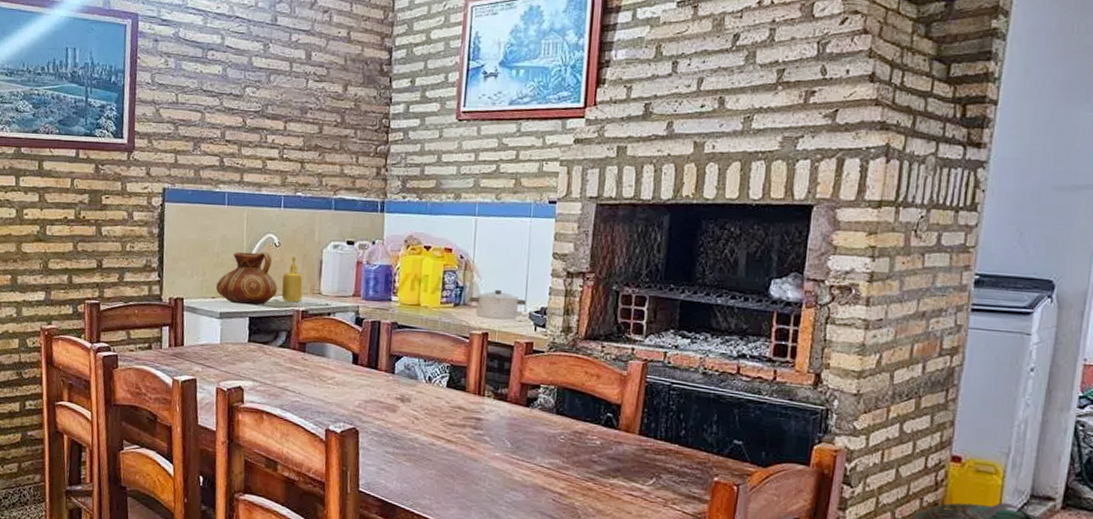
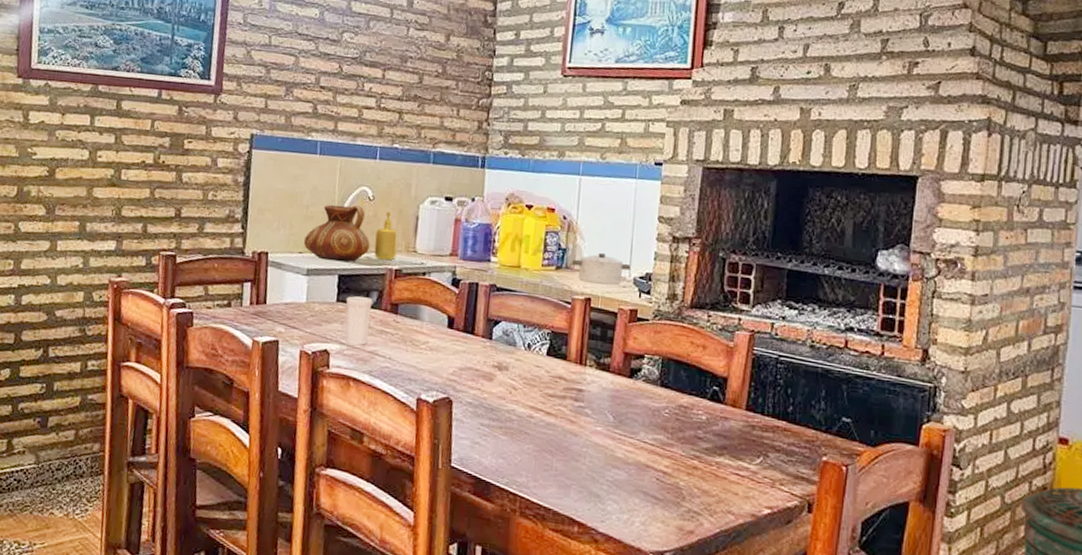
cup: none [257,336,282,382] -> present [346,296,373,346]

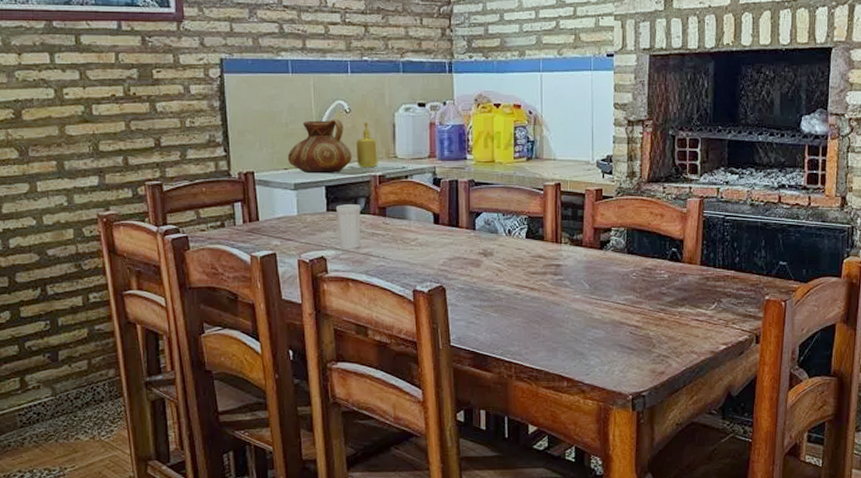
cooking pot: present [571,252,631,285] -> none [540,141,593,170]

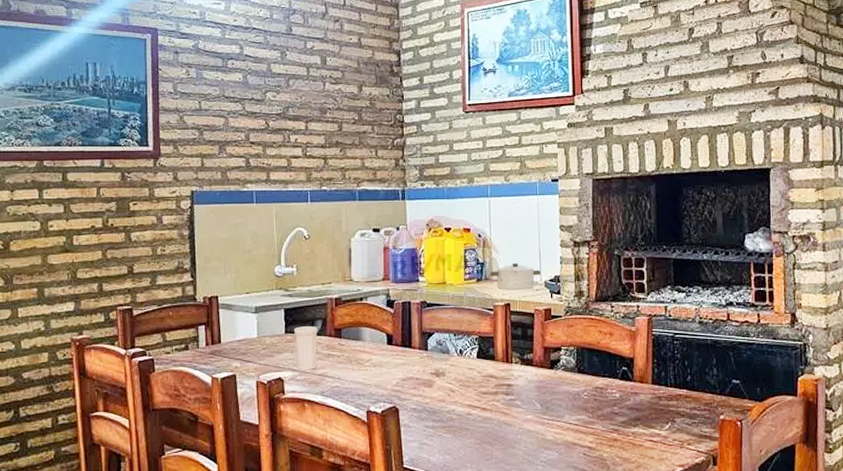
jug: present [288,119,353,173] -> none [250,245,311,296]
soap dispenser: present [356,122,378,168] -> none [314,247,335,291]
cooking pot: none [540,141,593,170] -> present [489,262,541,290]

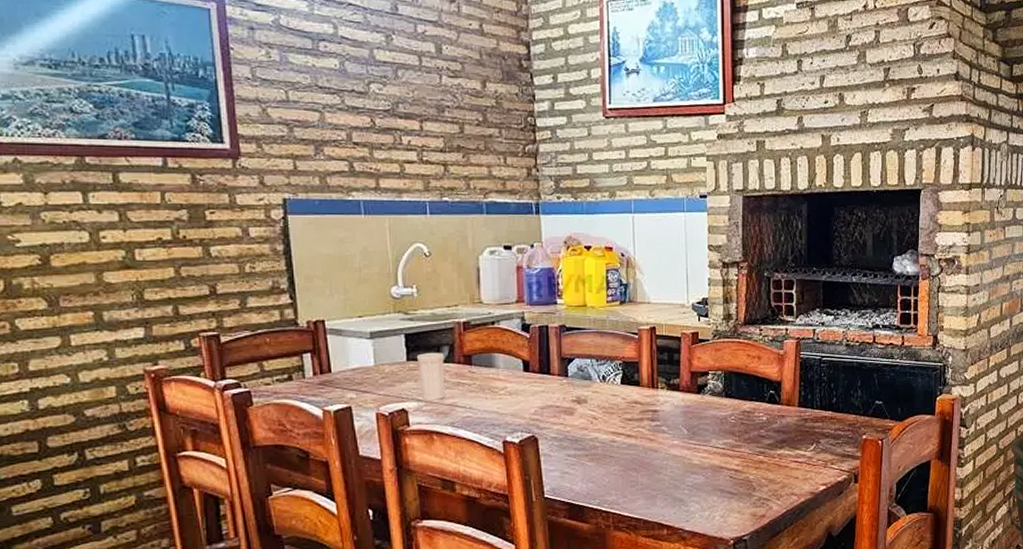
cooking pot: present [489,262,541,290] -> none [633,284,688,313]

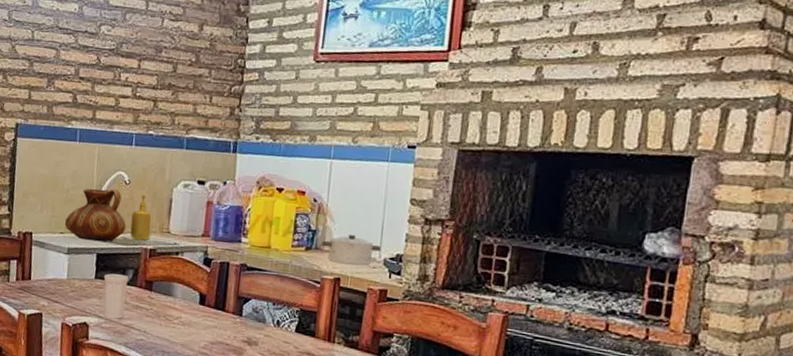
jug: none [362,263,434,320] -> present [65,188,127,242]
soap dispenser: none [438,266,462,314] -> present [130,195,154,241]
cooking pot: none [633,284,688,313] -> present [321,234,381,266]

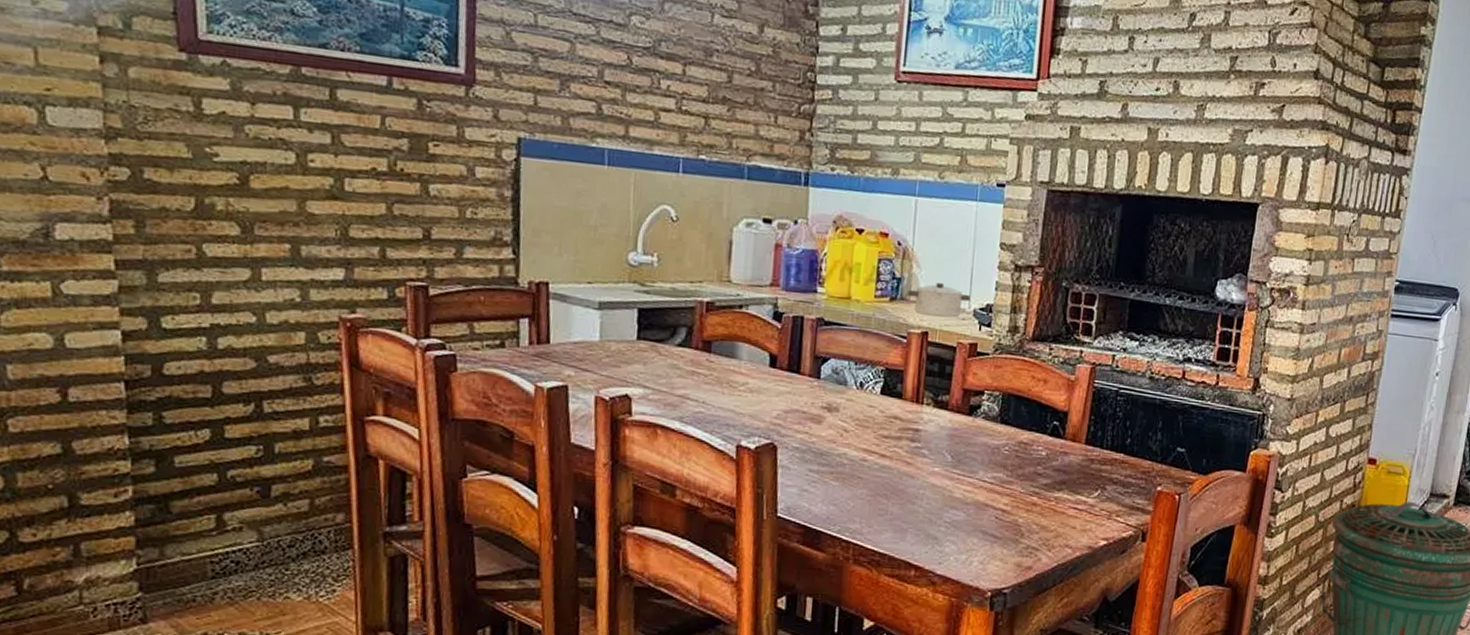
jug: present [65,188,127,242] -> none [594,226,676,293]
cup: present [103,273,129,320] -> none [648,332,681,389]
soap dispenser: present [130,195,154,241] -> none [680,235,710,292]

